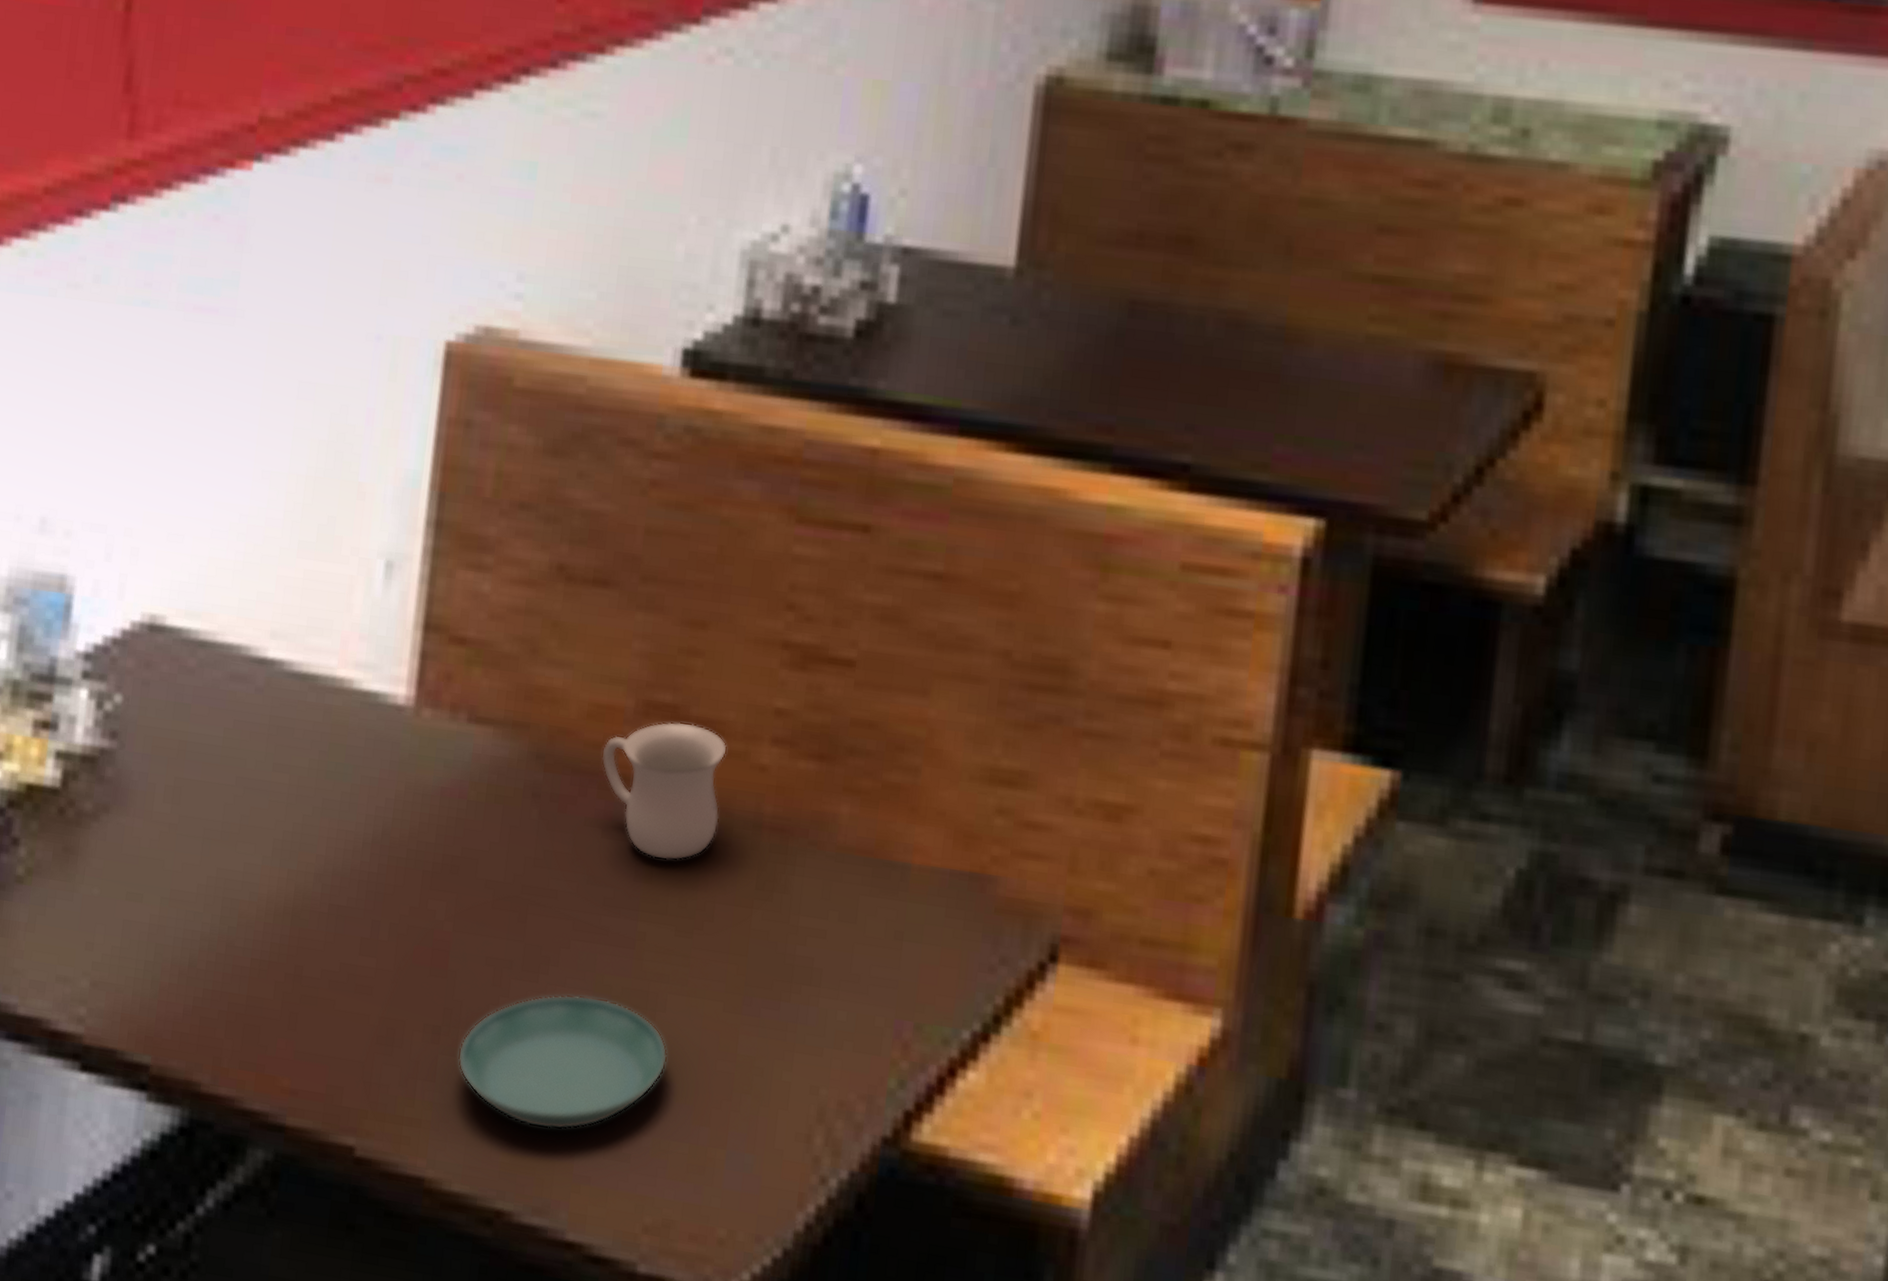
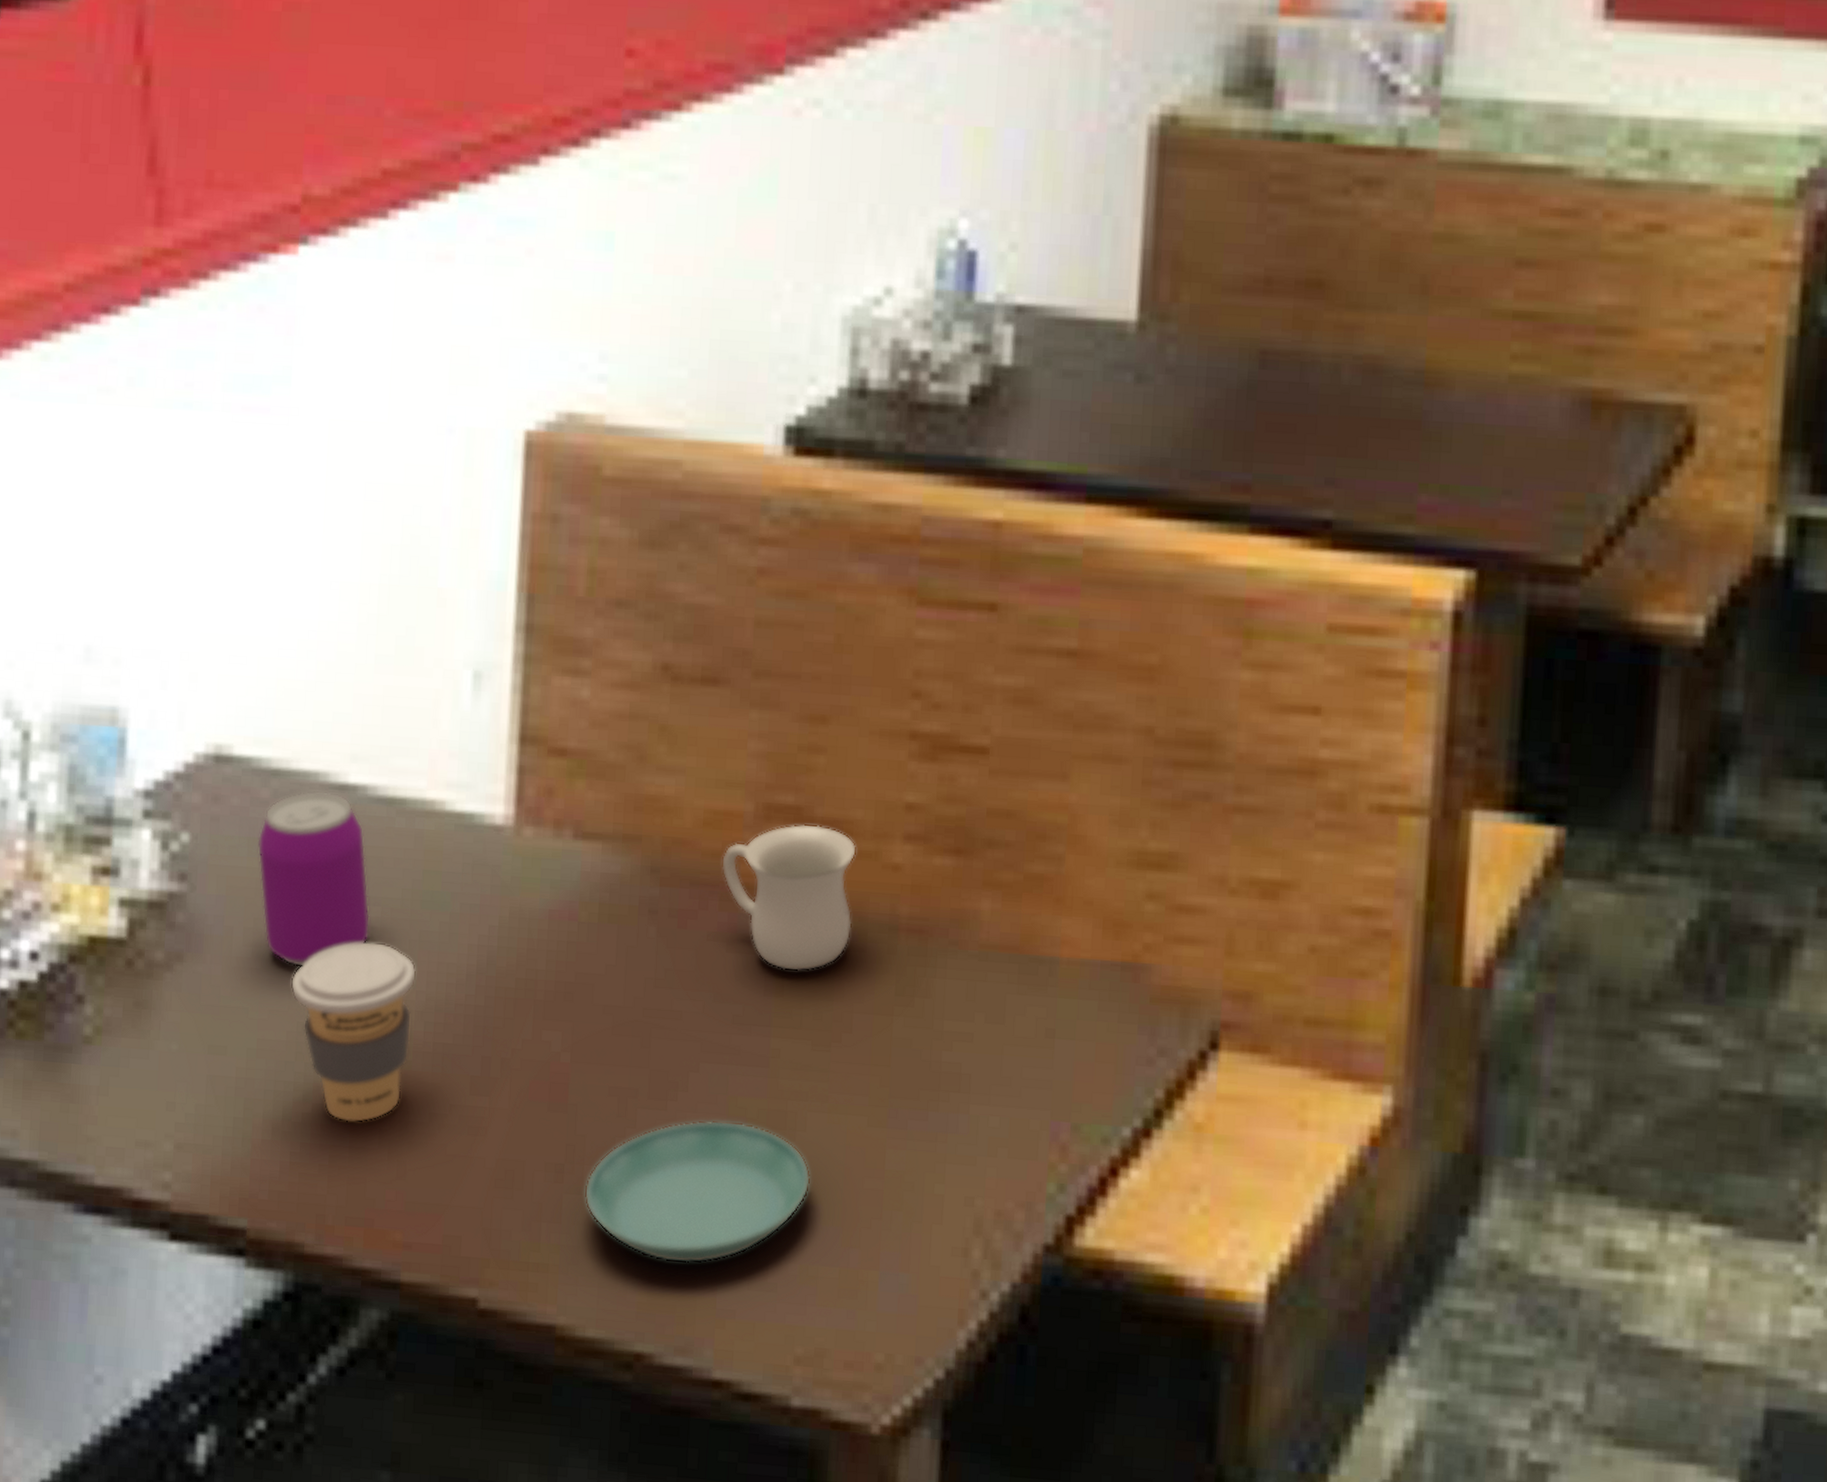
beverage can: none [182,663,279,826] -> present [257,791,371,967]
coffee cup: none [203,805,317,974] -> present [290,941,416,1123]

